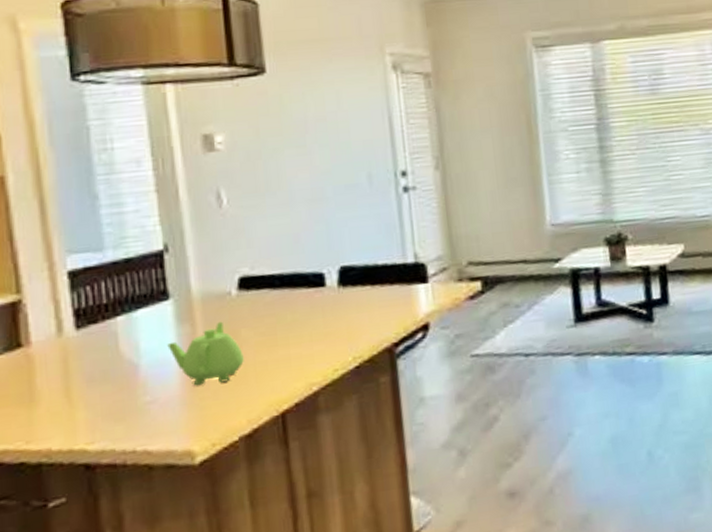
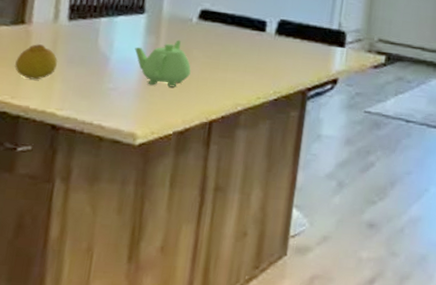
fruit: none [21,367,74,415] -> present [15,44,58,80]

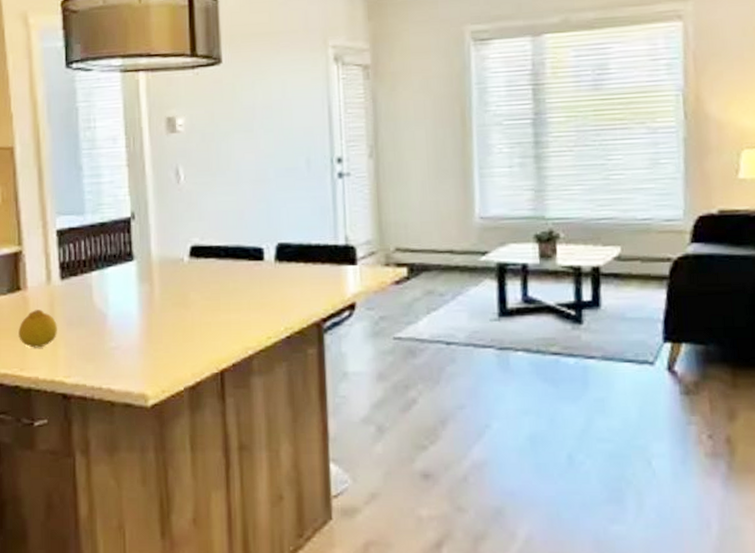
teapot: present [134,40,191,88] -> none [130,284,191,338]

